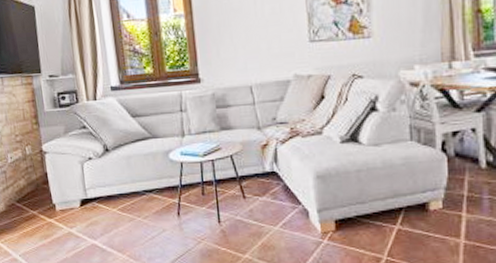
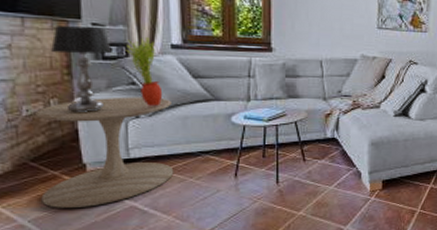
side table: none [17,139,124,244] -> present [35,97,174,208]
table lamp: none [22,78,66,157] -> present [51,24,112,112]
potted plant: none [75,81,109,149] -> present [125,36,163,107]

